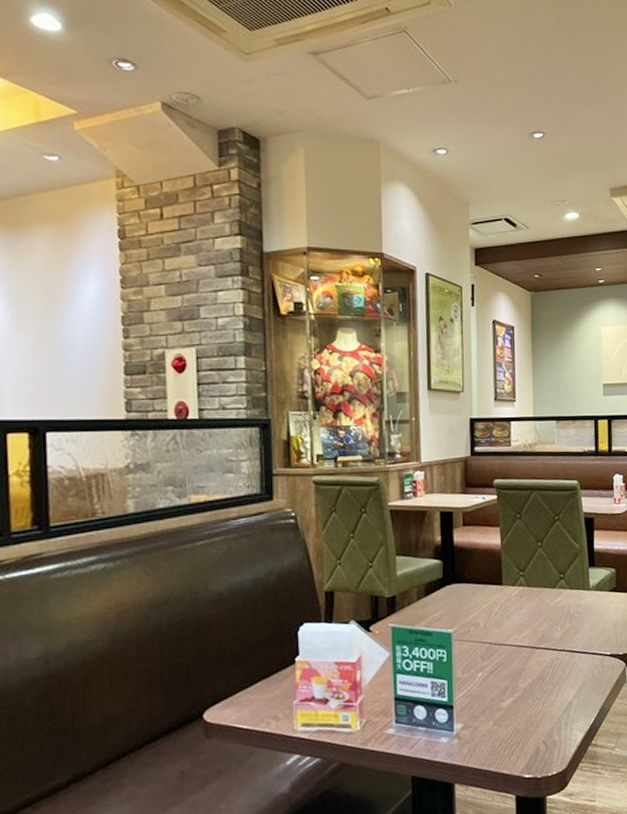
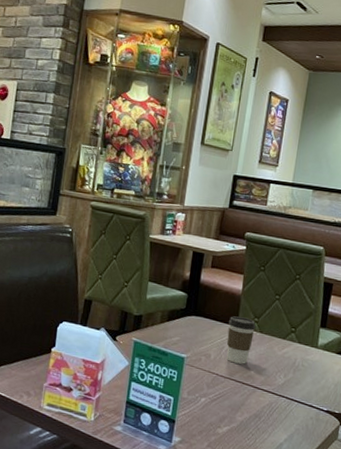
coffee cup: none [492,573,523,627] -> present [226,316,256,365]

